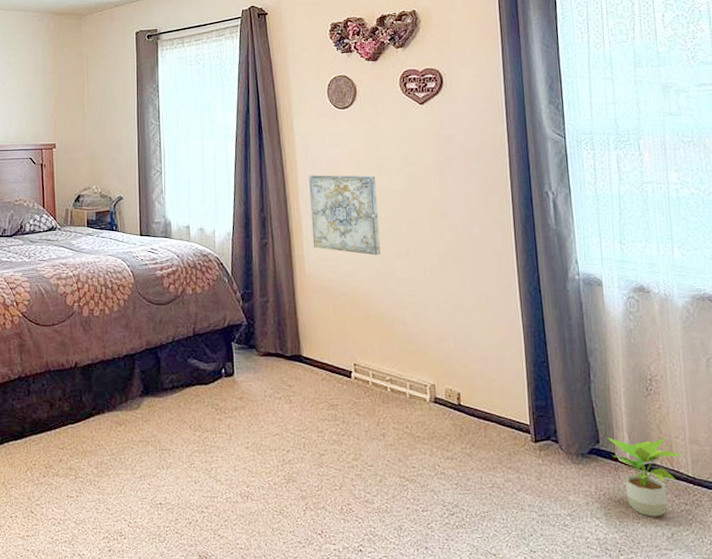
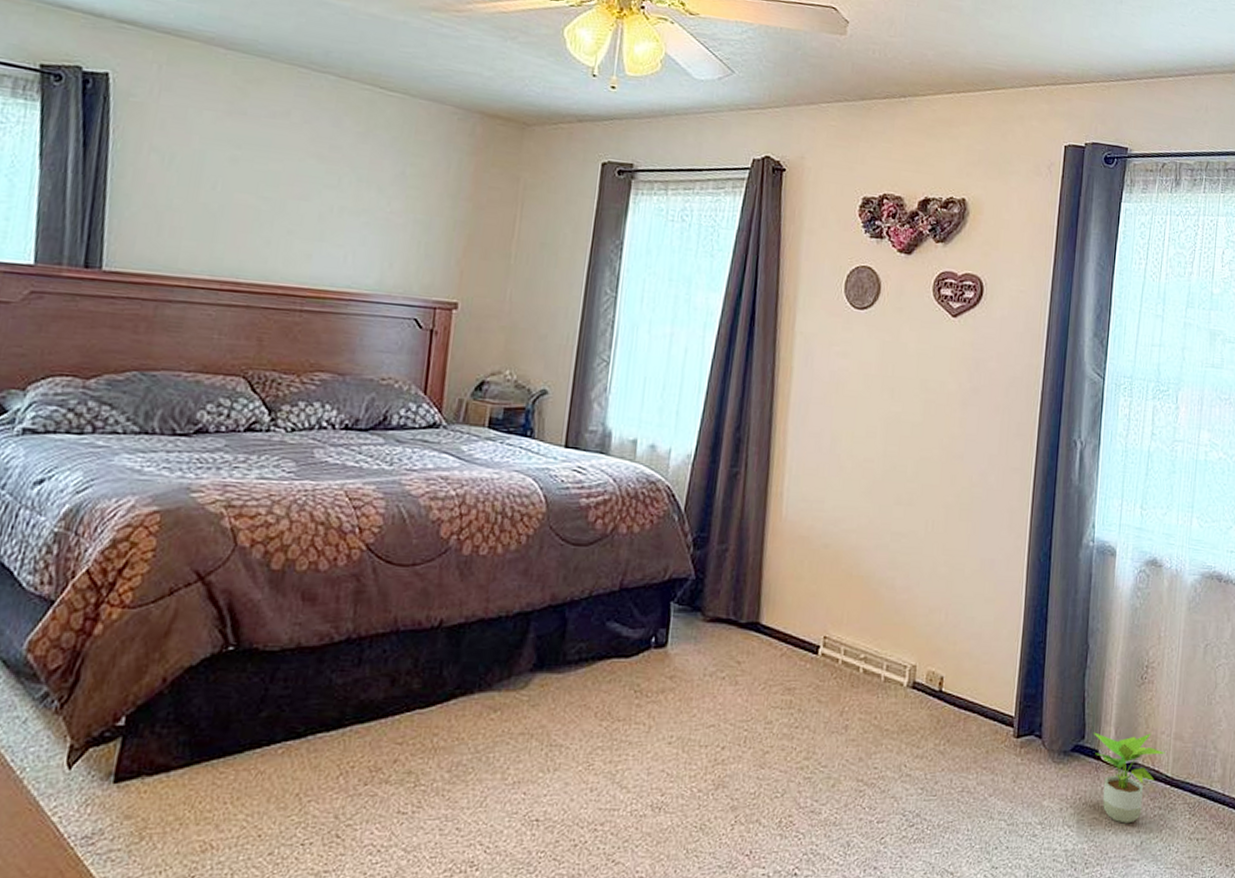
wall art: present [309,174,381,256] -> none [797,389,887,501]

